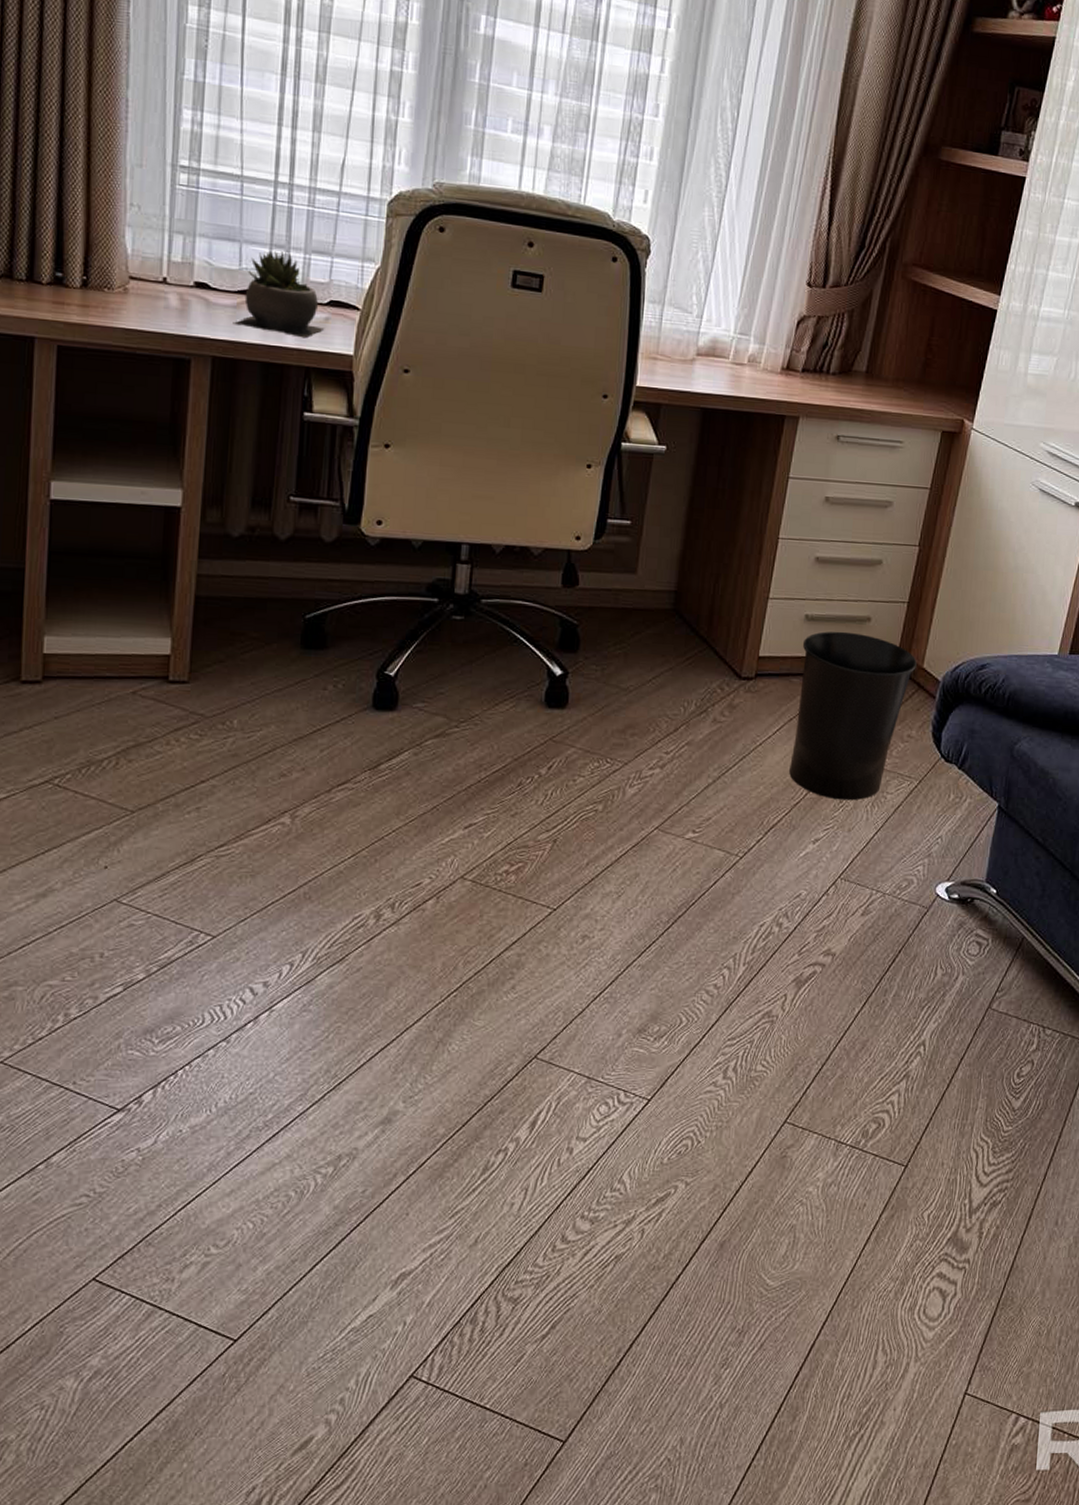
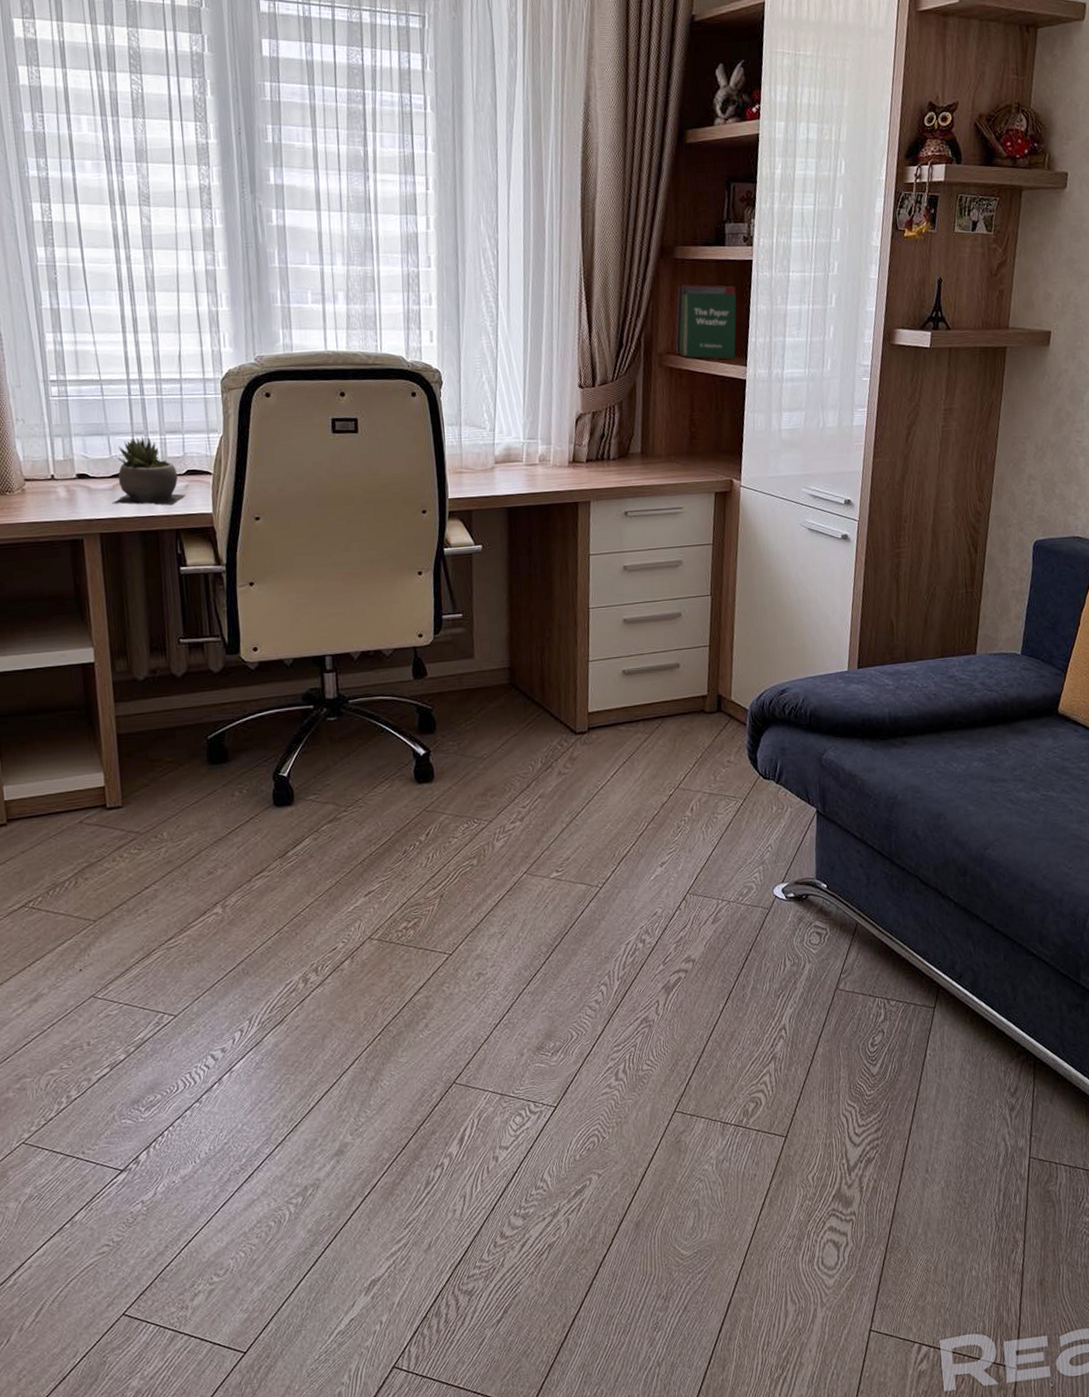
waste bin: present [789,631,917,801] -> none [624,679,726,826]
books: none [923,191,1002,285] -> present [675,284,737,360]

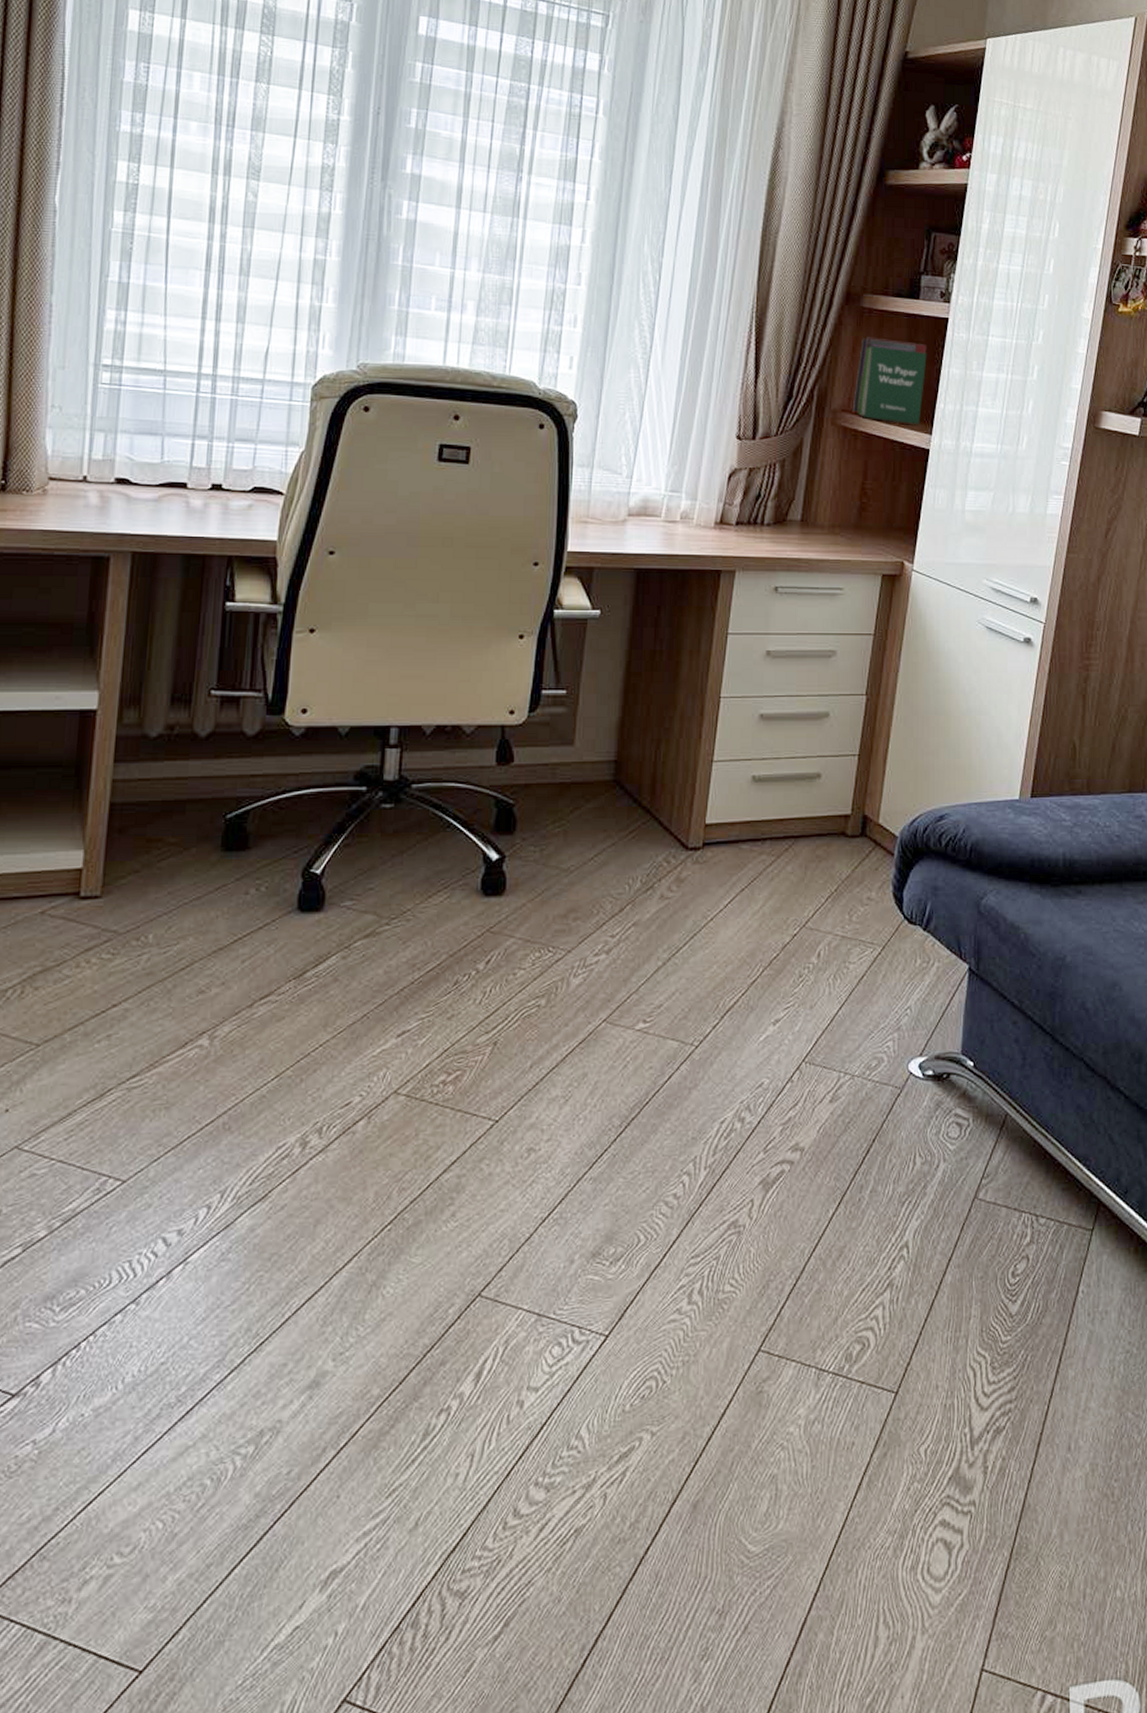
succulent plant: present [112,437,186,506] -> none [153,442,248,527]

